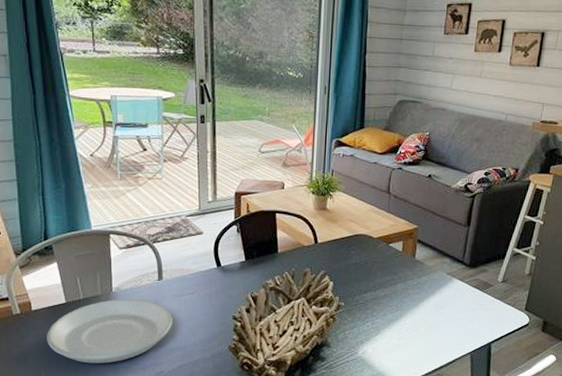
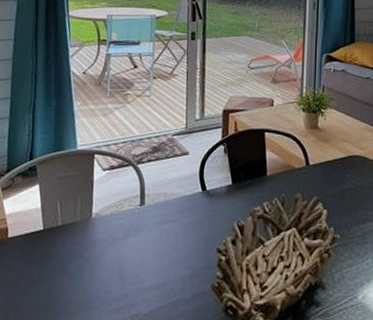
plate: present [47,299,172,364] -> none [19,226,152,303]

